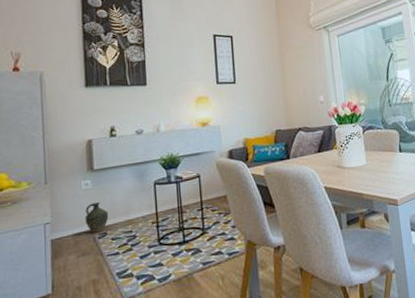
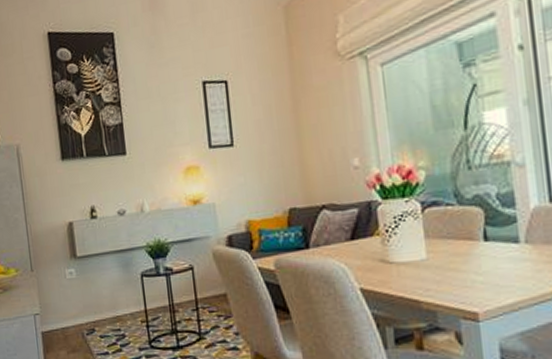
ceramic jug: present [84,202,109,233] -> none [71,294,96,328]

